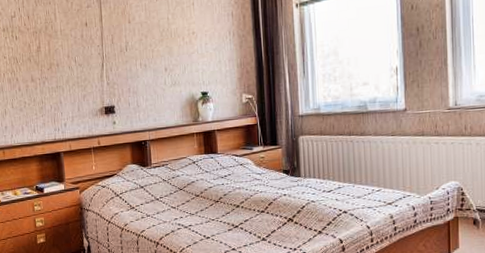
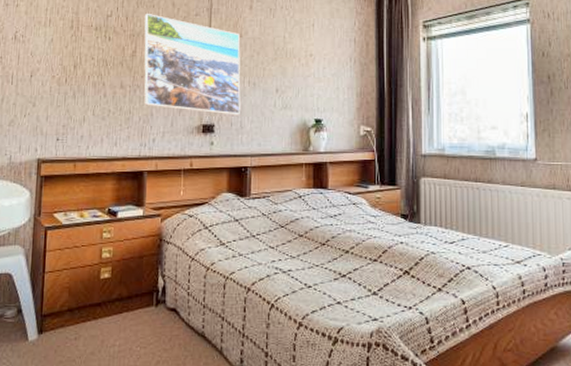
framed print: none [43,10,136,96] -> present [144,13,241,115]

